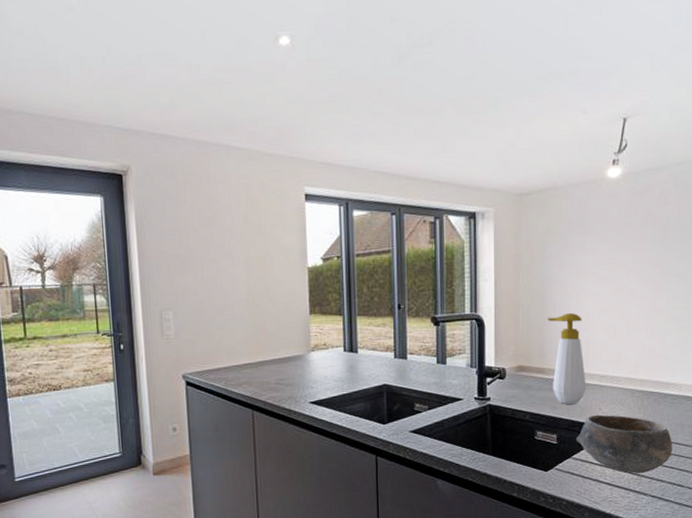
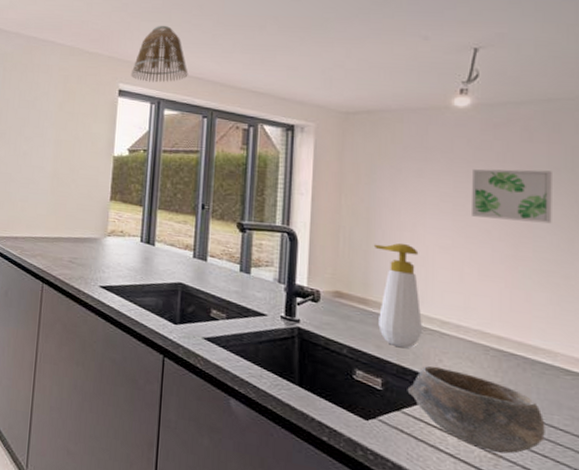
lamp shade: none [315,117,373,182] -> present [130,26,188,83]
wall art: none [622,229,681,279] -> present [472,169,552,224]

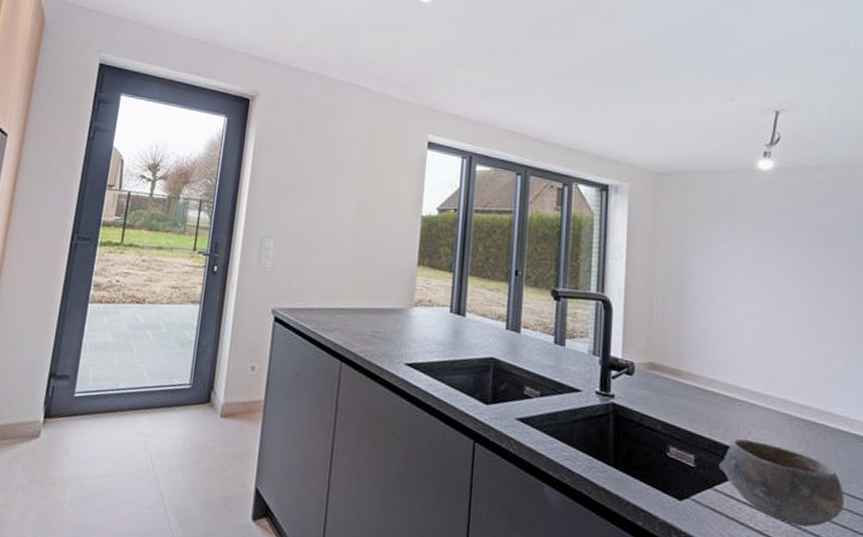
lamp shade: present [130,26,188,83] -> none [440,73,502,135]
soap bottle: present [373,242,422,348] -> none [685,310,732,421]
wall art: present [472,169,552,224] -> none [776,233,846,289]

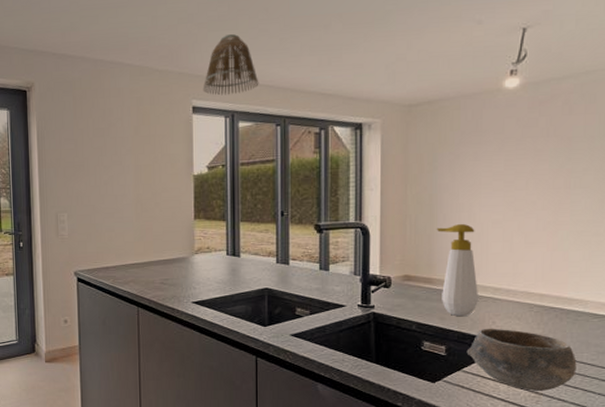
lamp shade: none [440,73,502,135] -> present [202,34,259,96]
soap bottle: none [685,310,732,421] -> present [436,223,478,316]

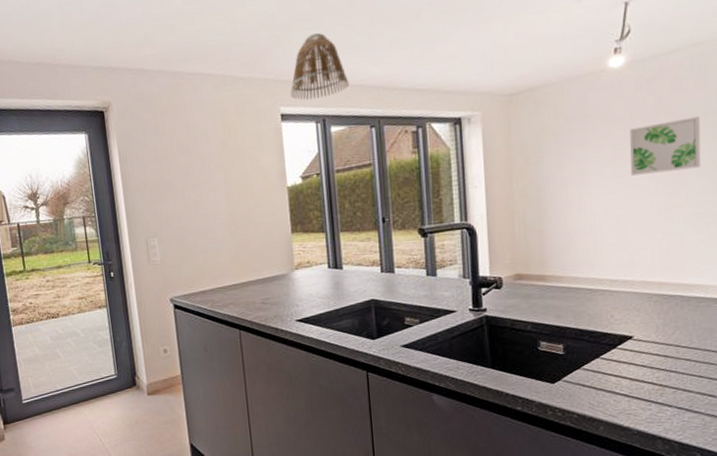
soap bottle: present [436,223,478,316] -> none [546,215,594,312]
bowl: present [466,328,577,391] -> none [585,321,701,384]
wall art: none [520,140,588,191] -> present [630,116,701,176]

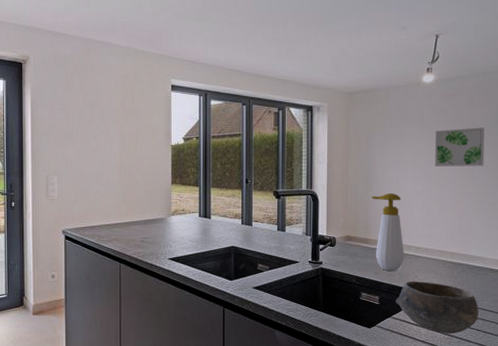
lamp shade: present [290,33,350,100] -> none [180,25,228,77]
soap bottle: none [546,215,594,312] -> present [371,192,404,271]
bowl: none [585,321,701,384] -> present [395,281,479,333]

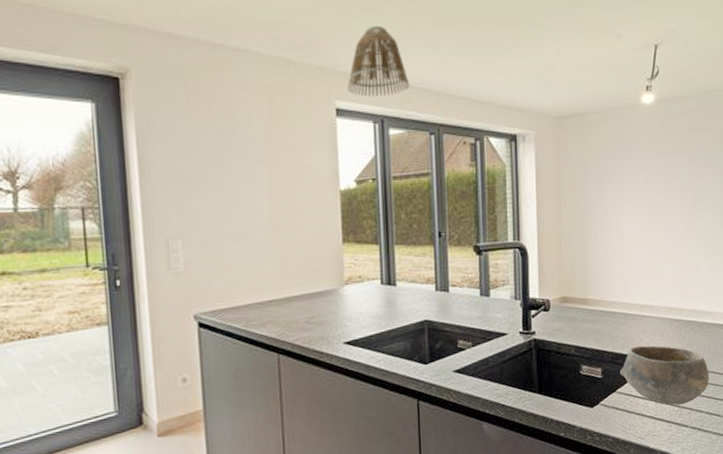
lamp shade: none [180,25,228,77] -> present [347,26,410,97]
soap bottle: present [371,192,404,271] -> none [589,240,628,336]
wall art: present [435,127,485,167] -> none [658,157,710,206]

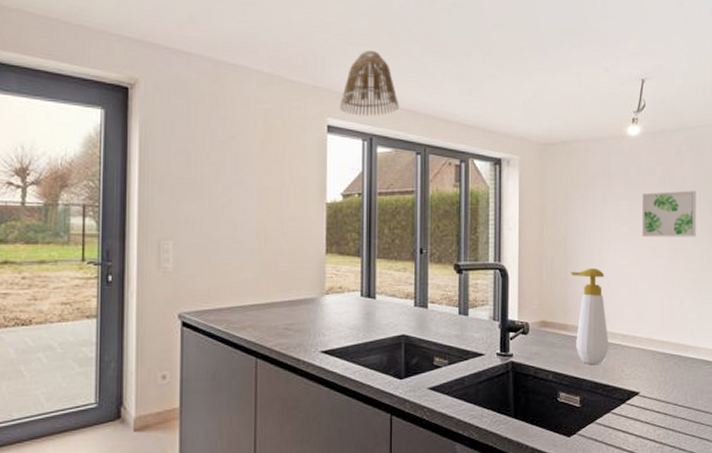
soap bottle: none [589,240,628,336] -> present [570,267,608,364]
bowl: present [620,345,709,405] -> none [599,376,693,441]
wall art: none [658,157,710,206] -> present [642,190,696,237]

